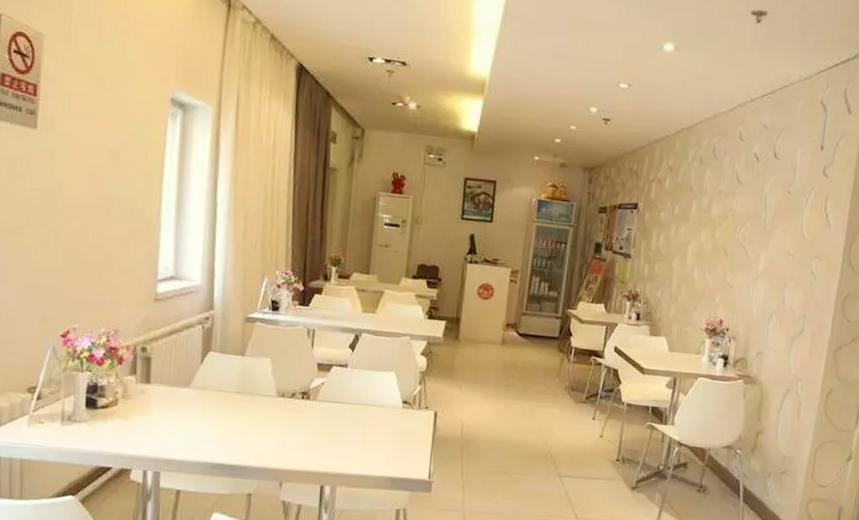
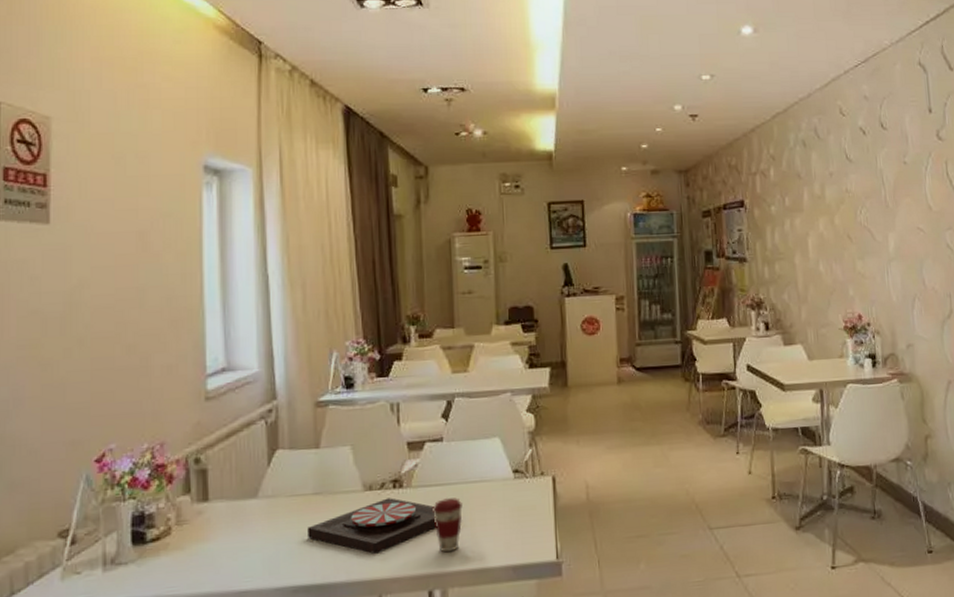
plate: none [227,406,334,449] -> present [307,498,436,554]
coffee cup: none [332,413,357,458] -> present [433,497,463,553]

